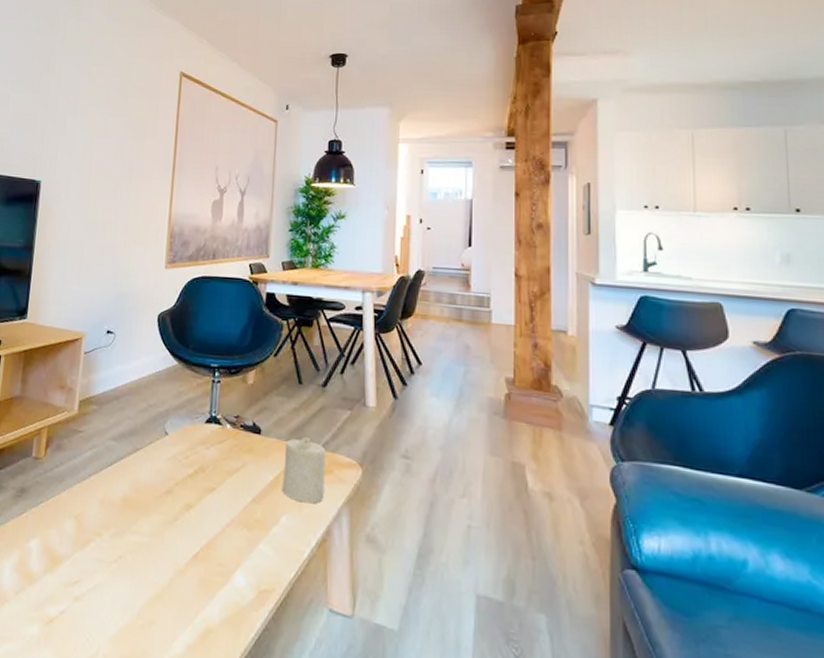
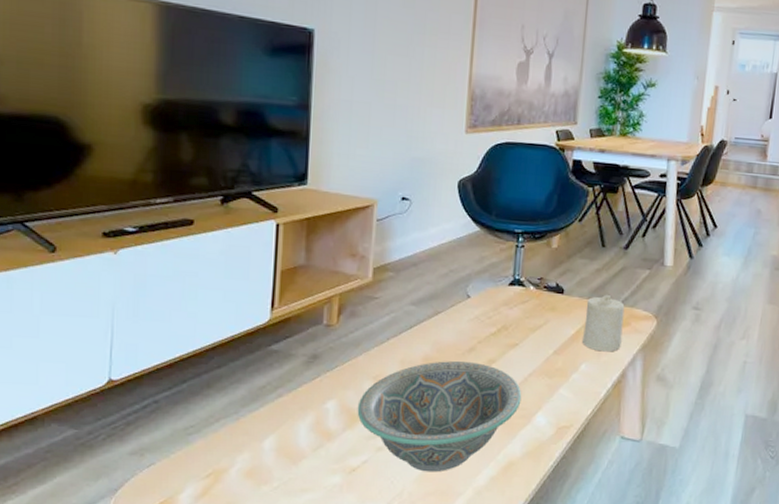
decorative bowl: none [57,503,220,633] -> present [357,361,522,472]

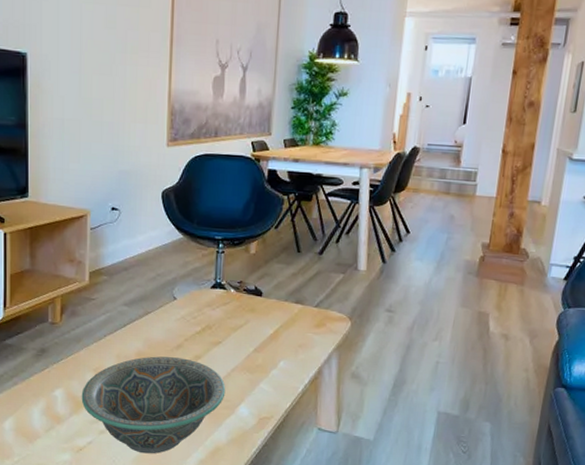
candle: present [582,294,625,352] -> none [281,297,320,351]

